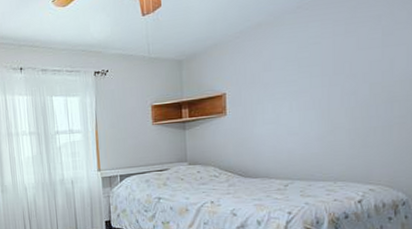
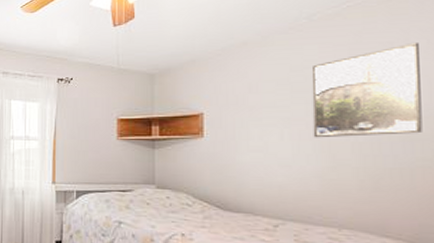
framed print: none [315,14,402,107] -> present [311,43,422,138]

